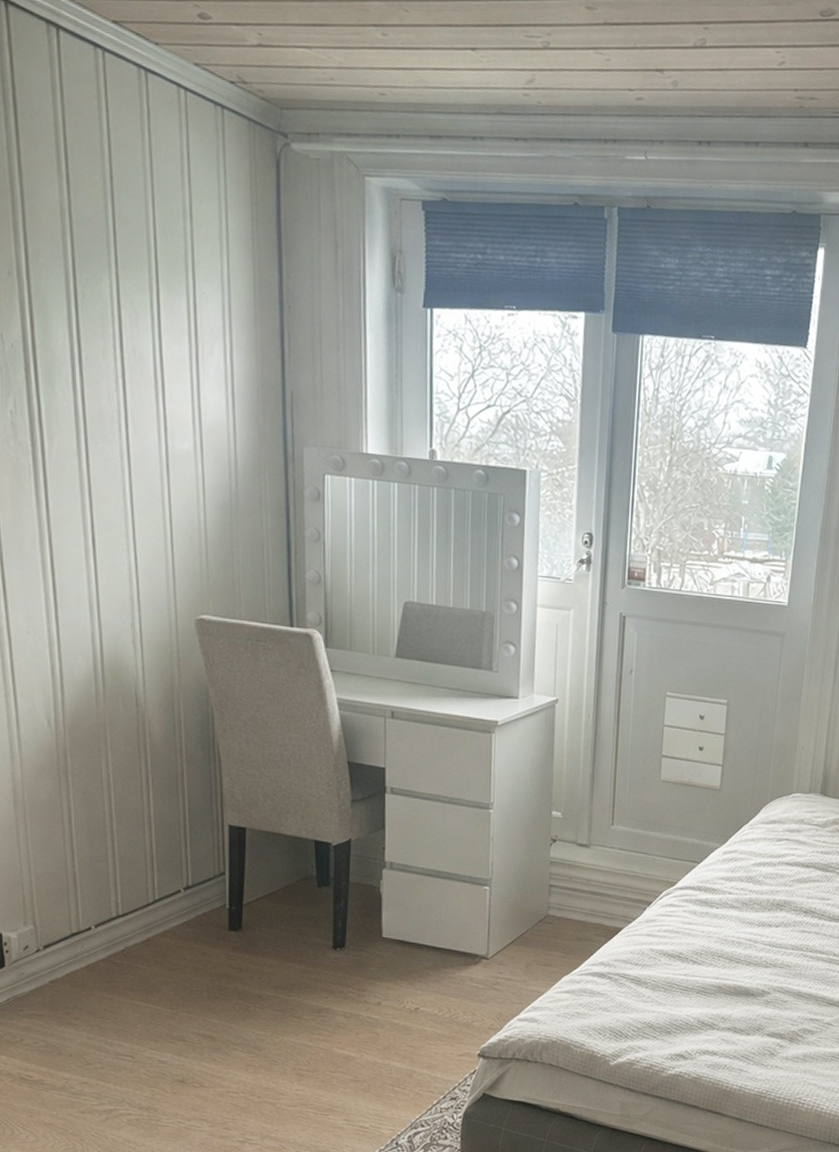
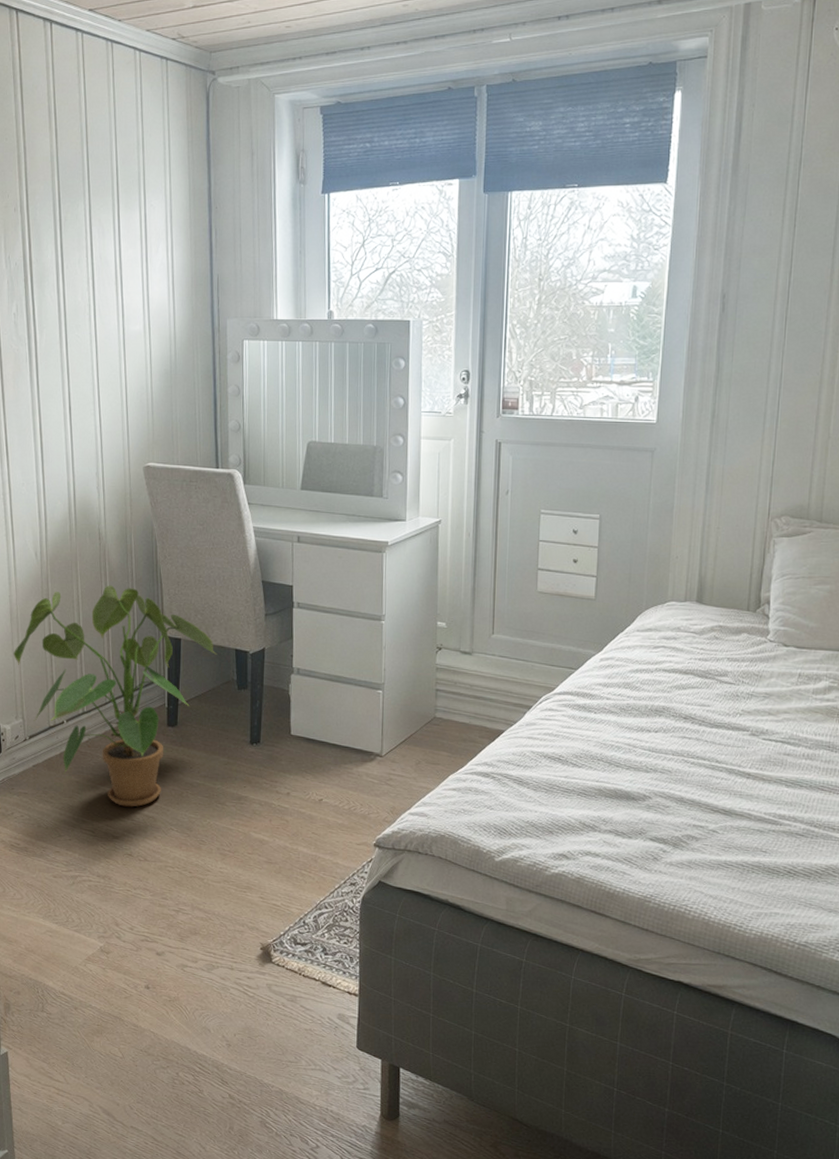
house plant: none [20,762,293,1026] -> present [14,585,218,807]

